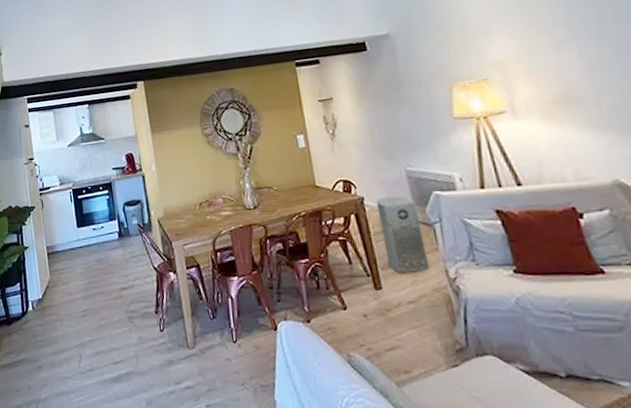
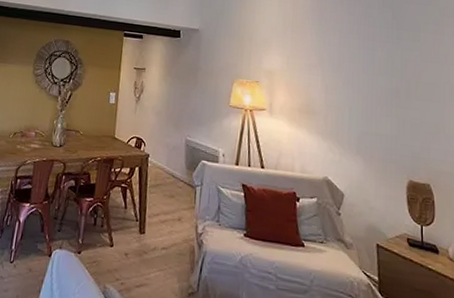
air purifier: present [376,196,430,273] -> none [154,157,187,225]

